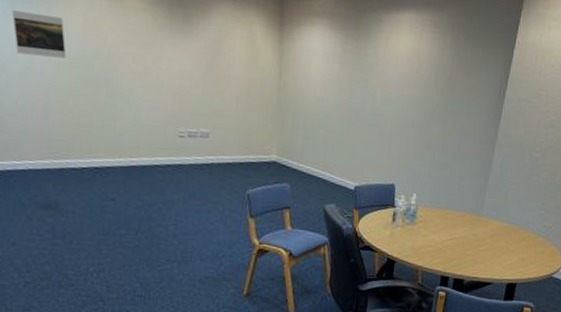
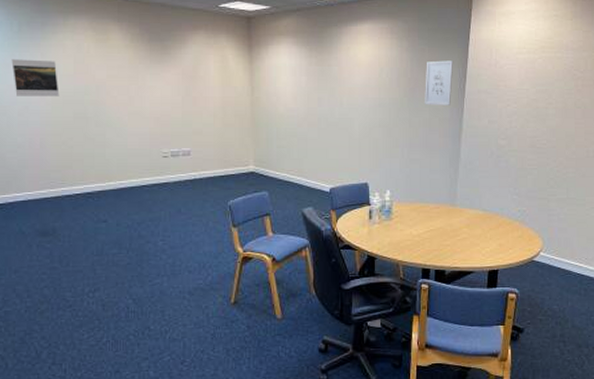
wall art: none [462,61,497,111] -> present [425,60,454,105]

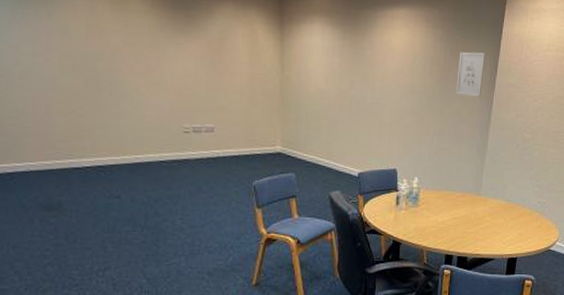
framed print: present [11,59,60,97] -> none [12,16,69,61]

